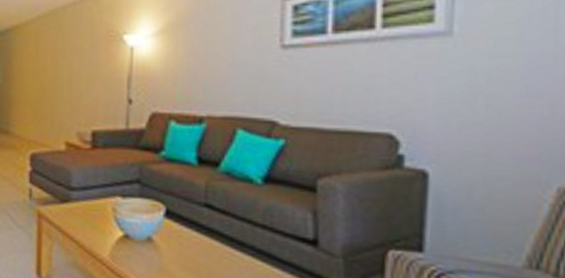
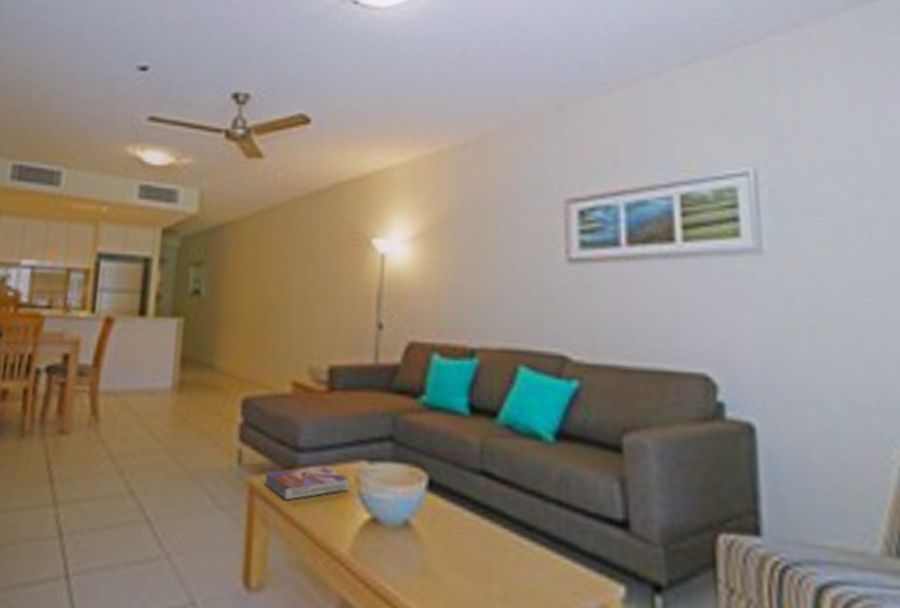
textbook: none [48,199,108,223] -> present [264,465,349,501]

